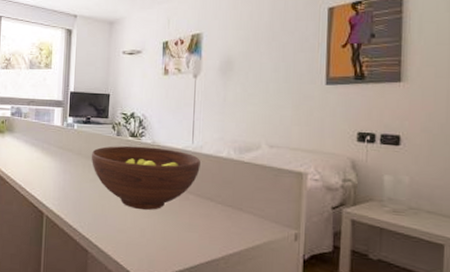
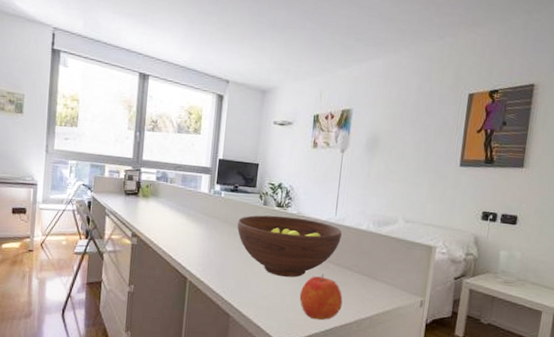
apple: none [159,205,207,256] -> present [299,273,343,320]

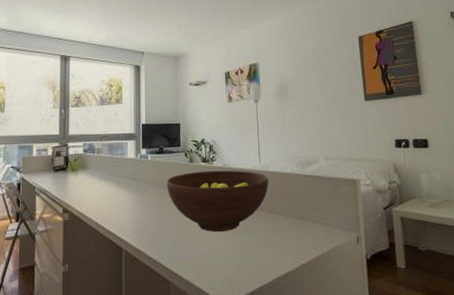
apple: present [299,273,343,320] -> none [237,222,281,273]

